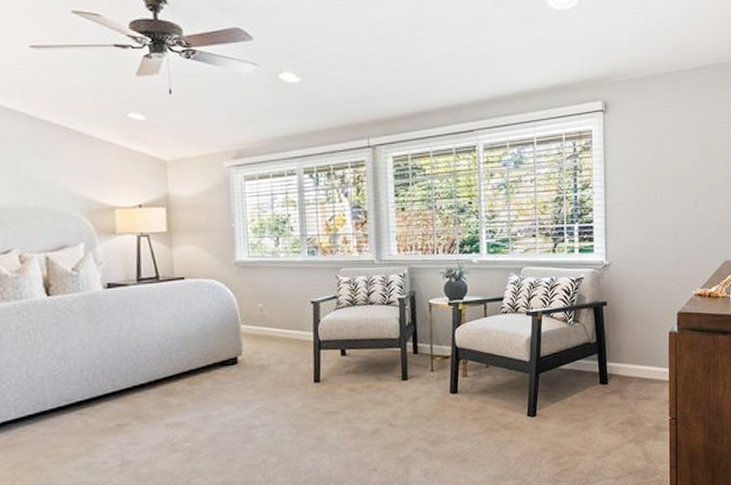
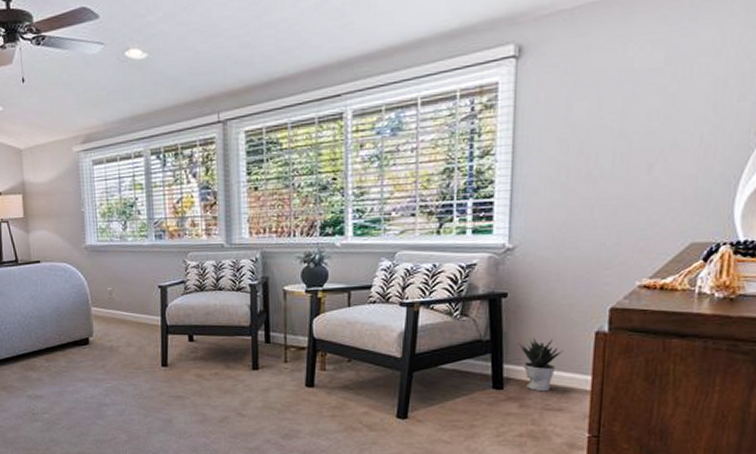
potted plant: none [617,338,648,384] -> present [519,337,563,392]

